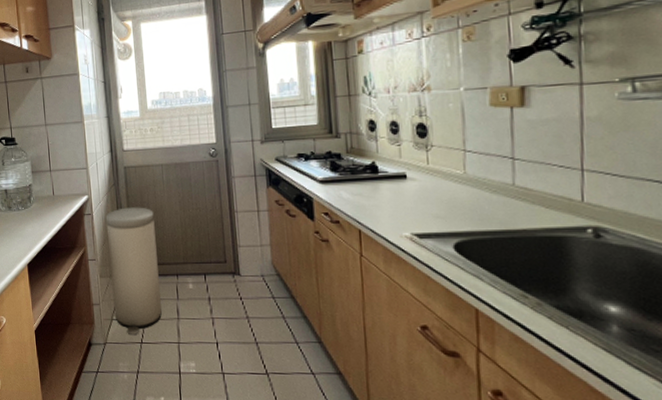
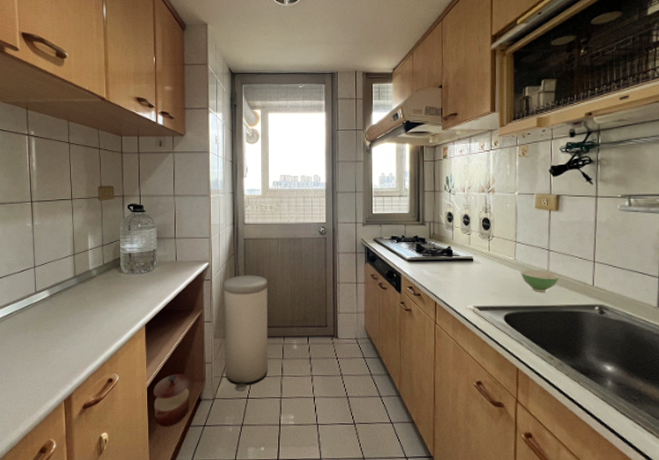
saucepan: none [41,315,80,373] -> present [154,373,190,427]
bowl: none [474,184,532,213] -> present [521,269,560,292]

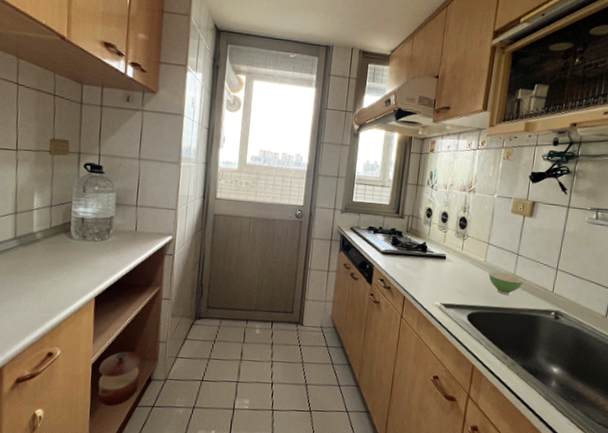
pedal bin: present [223,275,268,391] -> none [180,252,235,373]

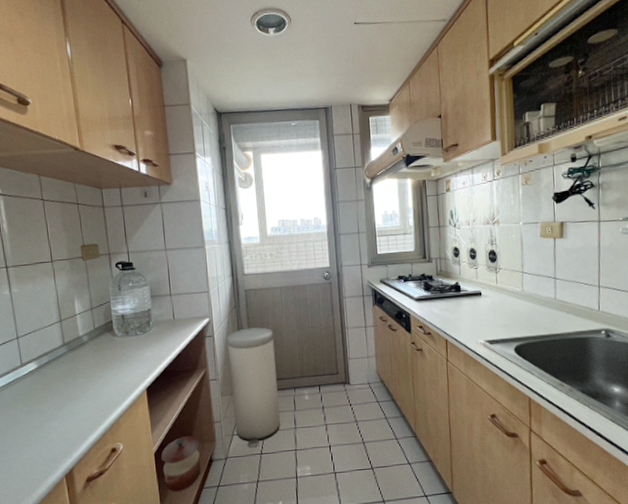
pedal bin: none [180,252,235,373] -> present [226,327,280,447]
bowl: present [488,271,525,295] -> none [529,298,567,321]

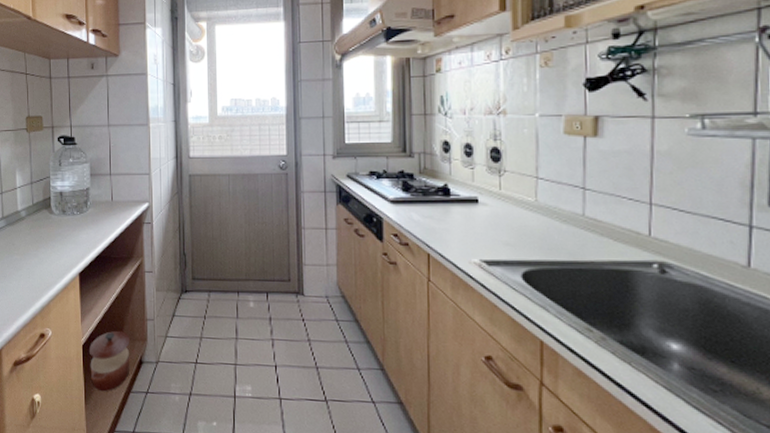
pedal bin: present [226,327,280,447] -> none [166,218,219,354]

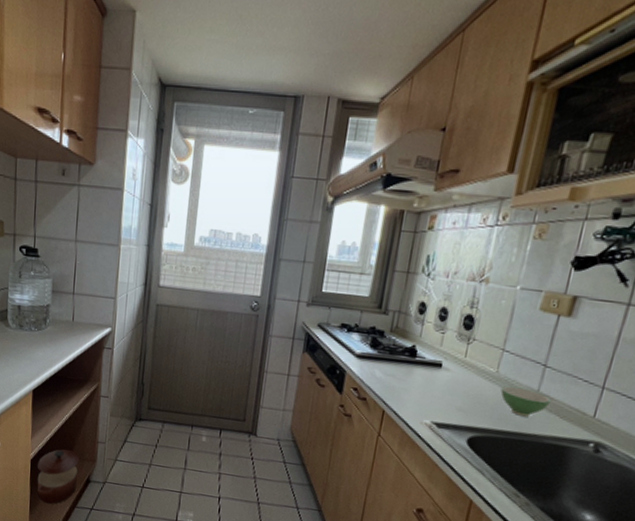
bowl: none [544,214,601,244] -> present [500,385,553,417]

